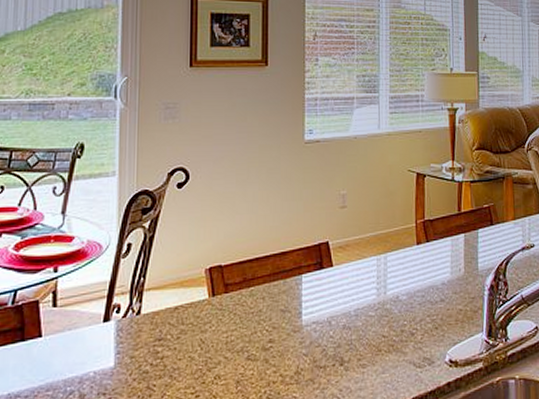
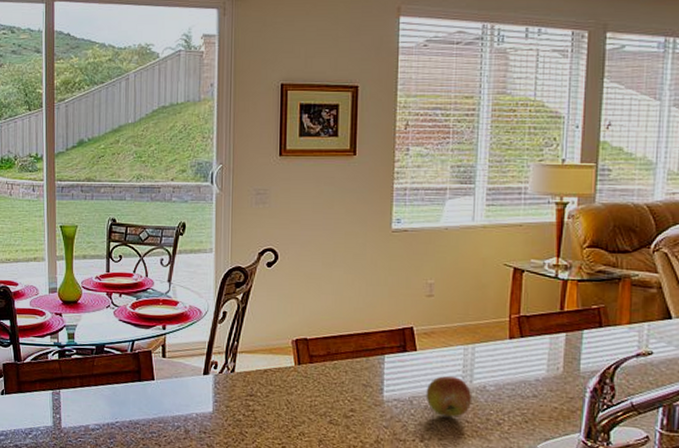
apple: none [343,290,387,334] -> present [426,376,473,417]

